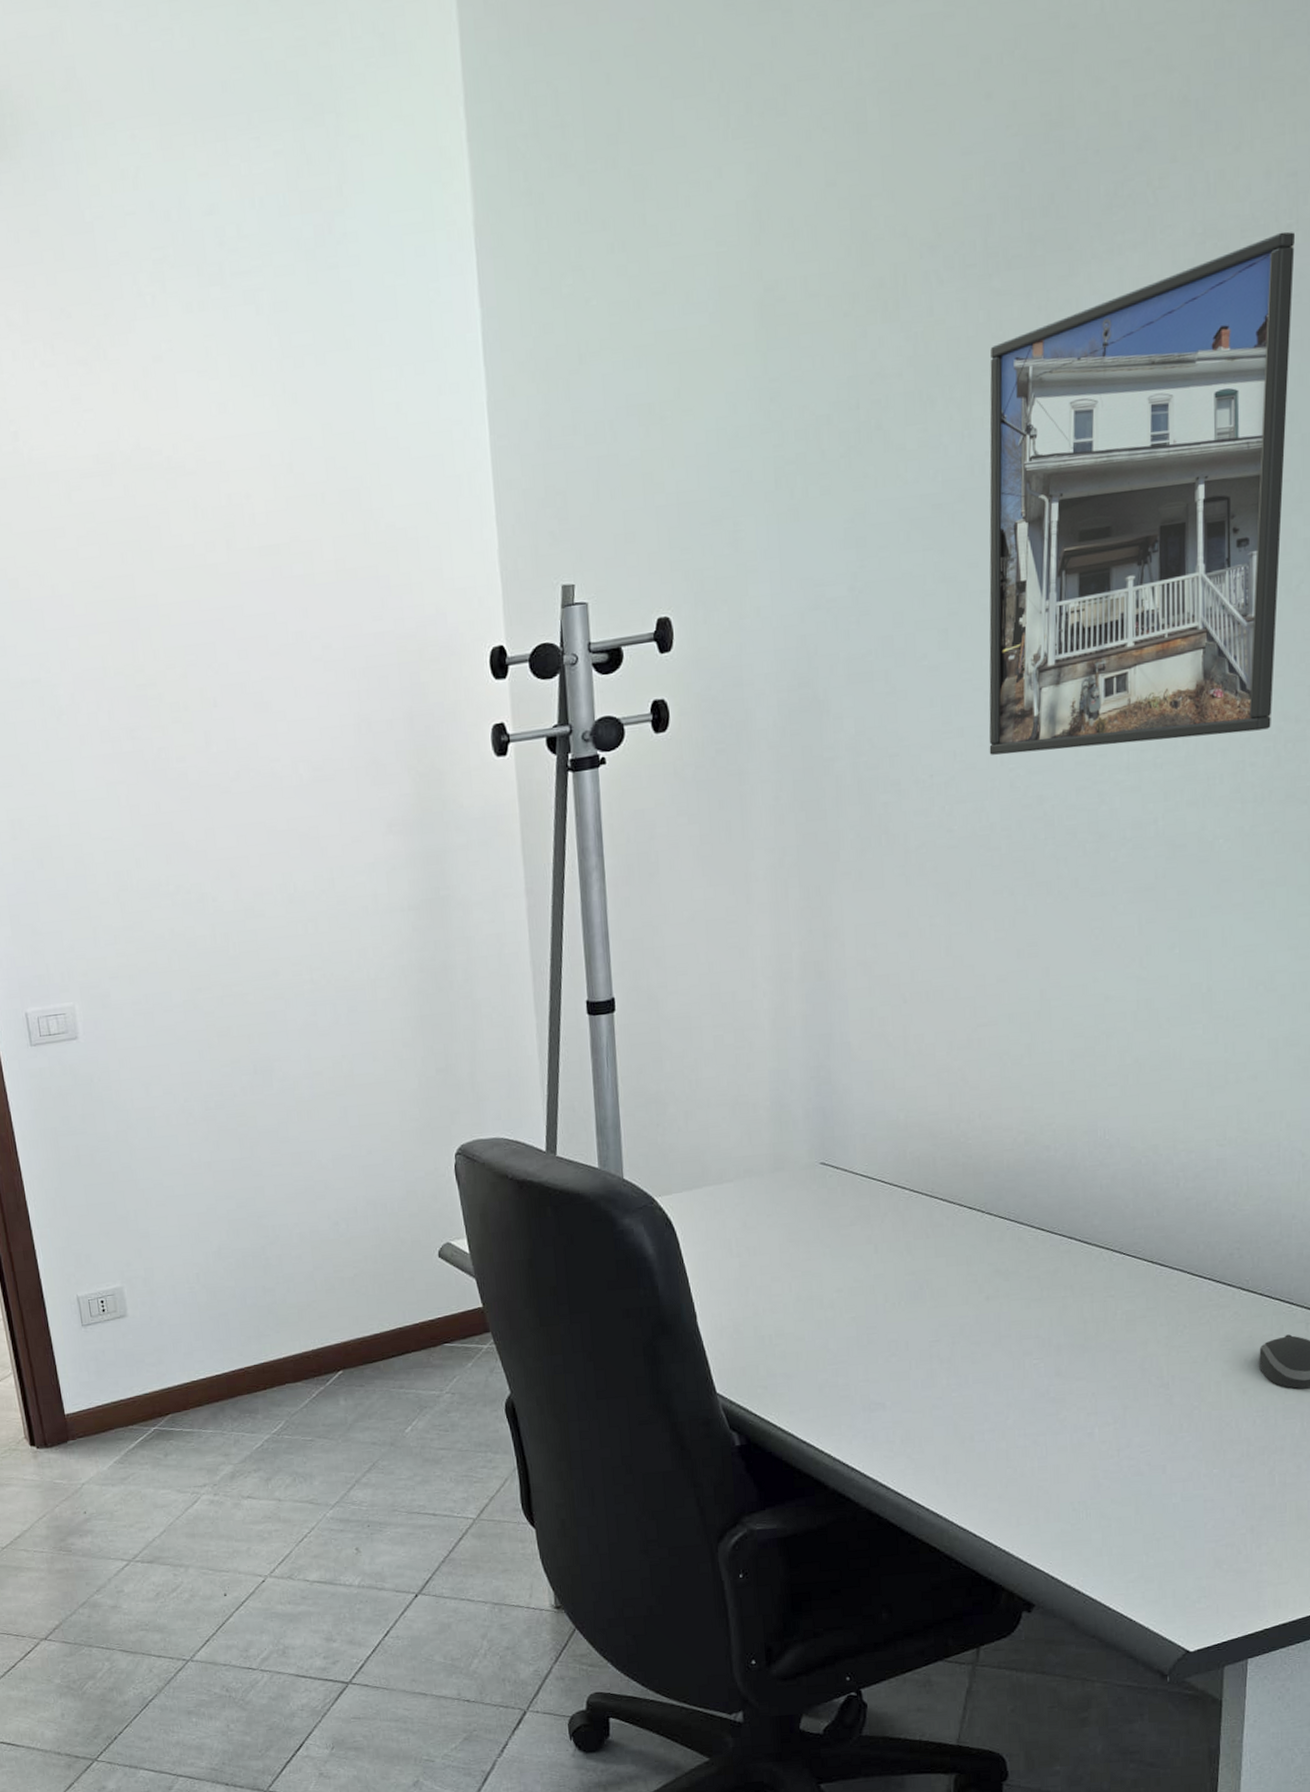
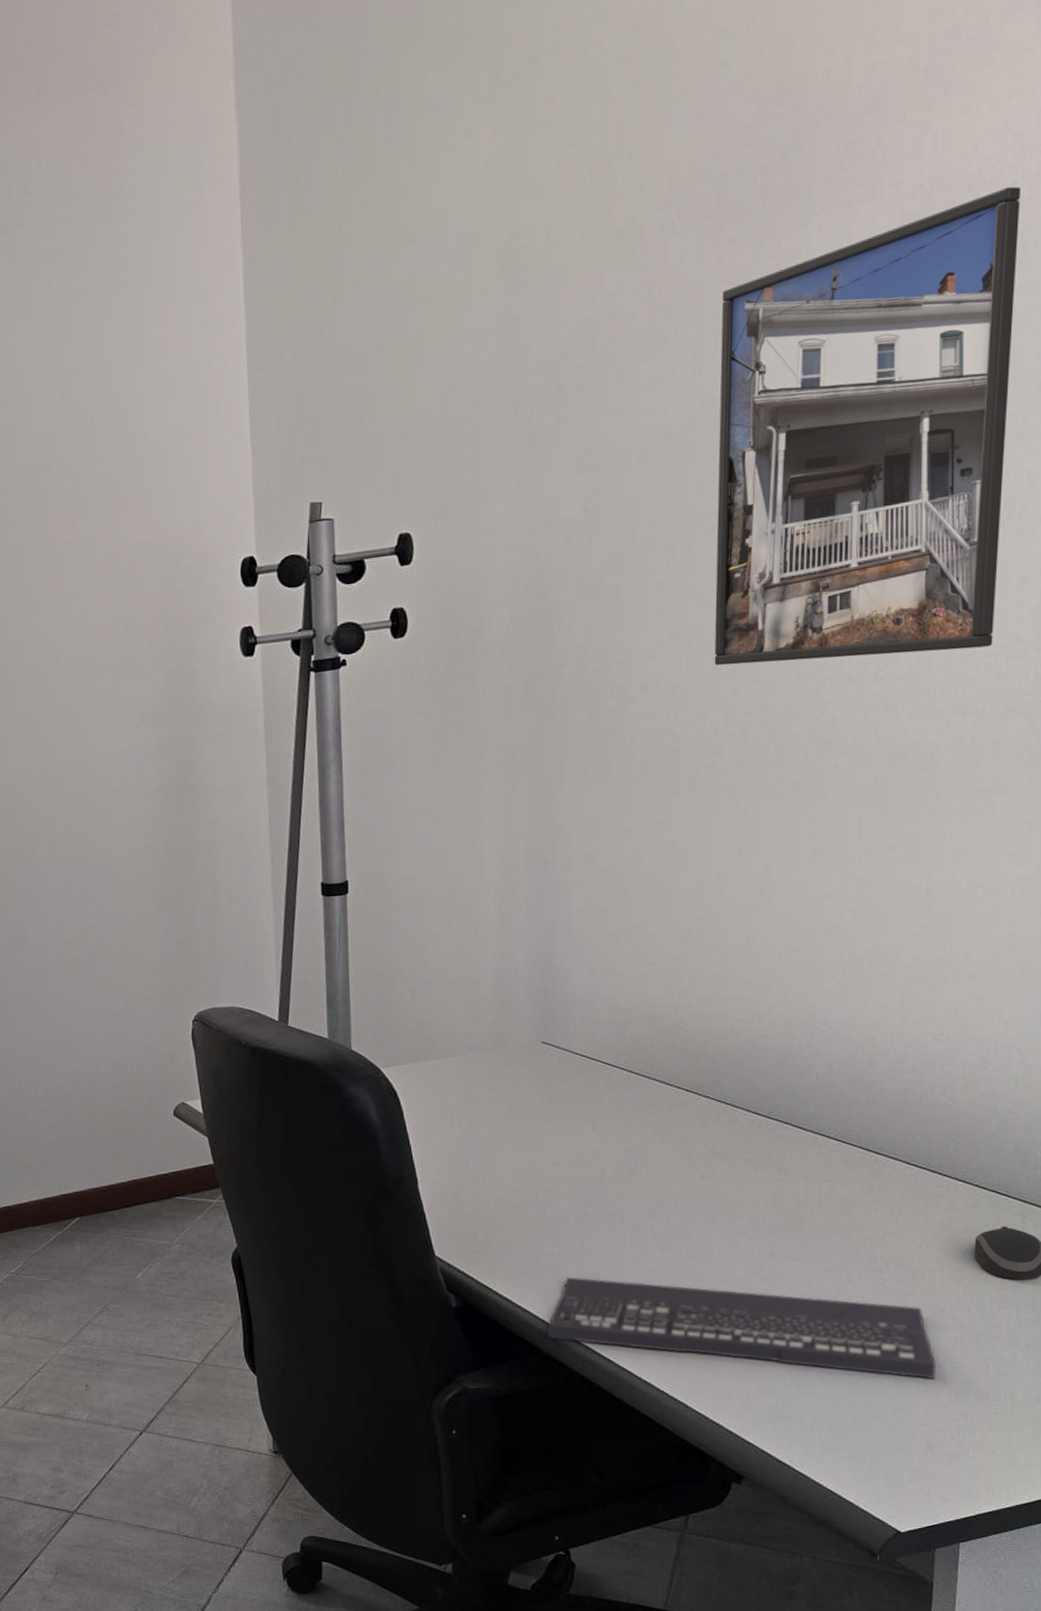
keyboard: none [834,1407,1223,1494] -> present [548,1276,936,1378]

